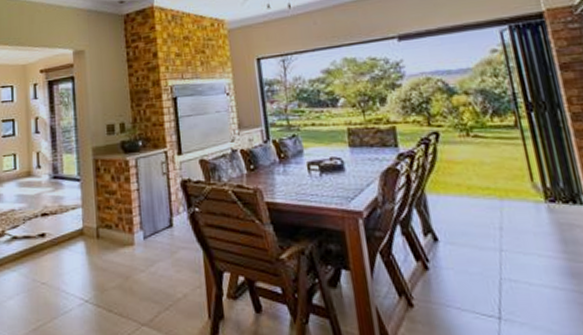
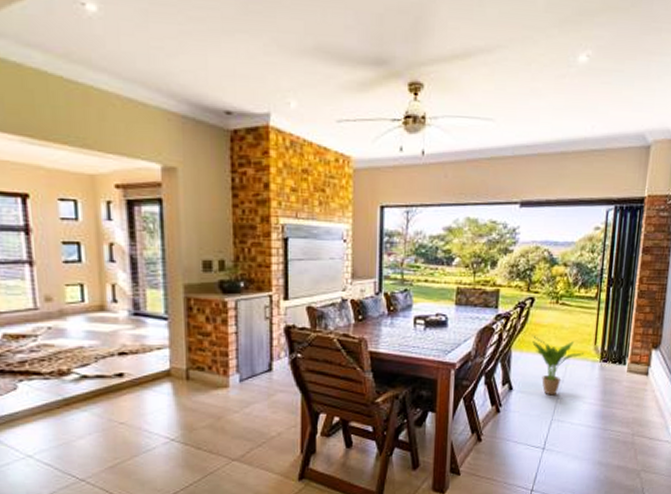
potted plant: none [446,173,520,247] -> present [531,334,584,396]

